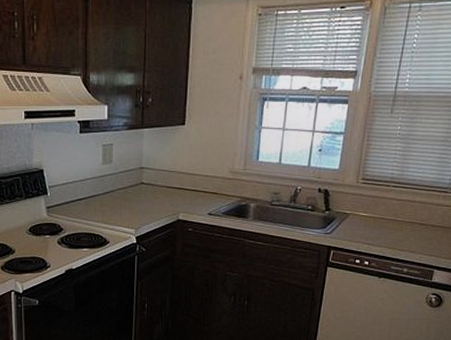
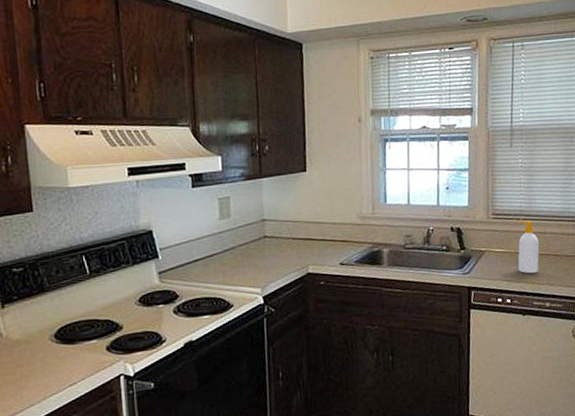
soap bottle: none [381,188,406,240] -> present [518,220,540,274]

